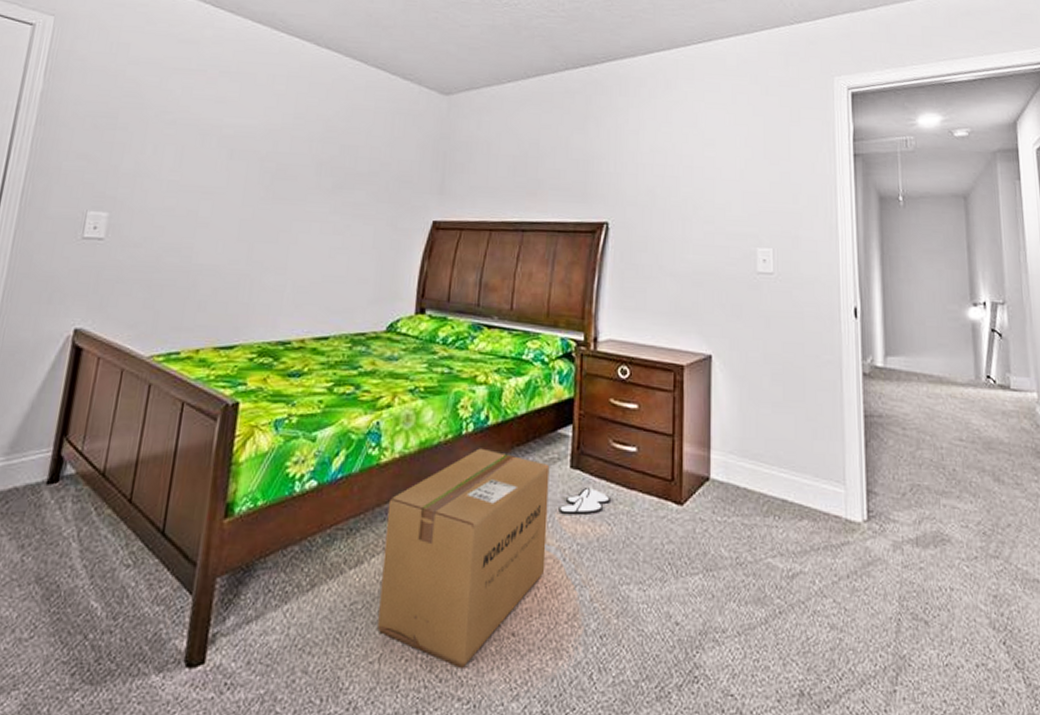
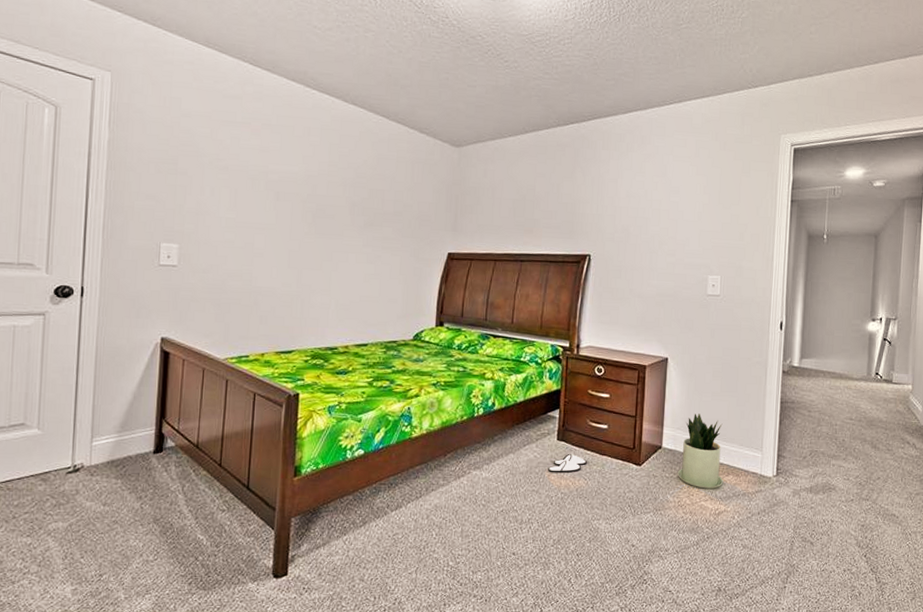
box: present [377,448,550,668] -> none [414,426,542,576]
planter: none [732,431,796,540] -> present [677,413,724,489]

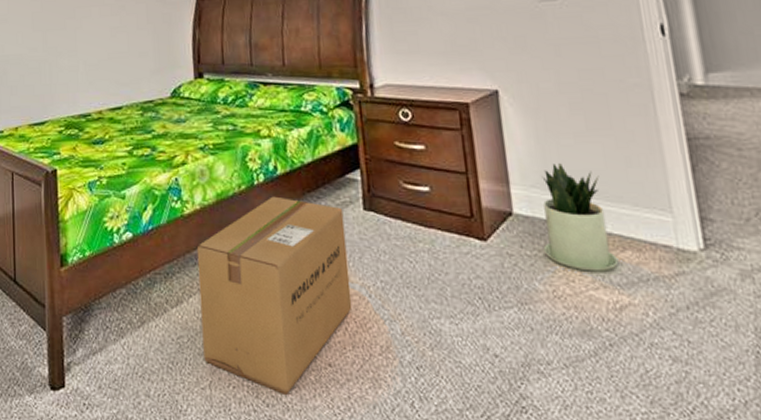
box: none [414,426,542,576] -> present [196,196,353,395]
slippers: present [548,453,587,473] -> none [357,227,409,255]

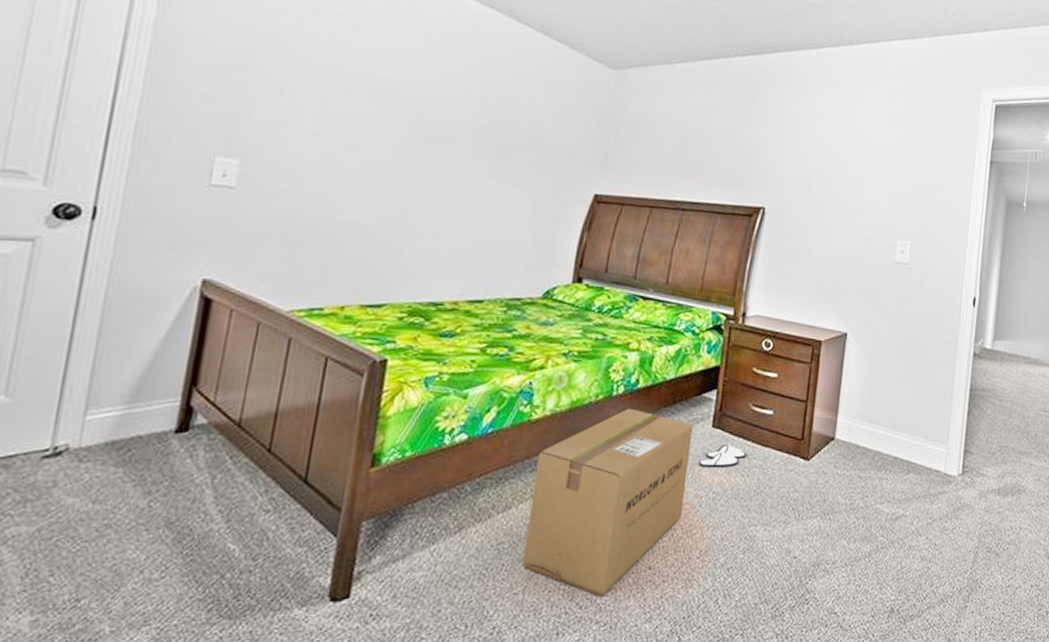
slippers: none [357,227,409,255] -> present [698,443,746,468]
planter: present [542,163,619,272] -> none [851,400,905,490]

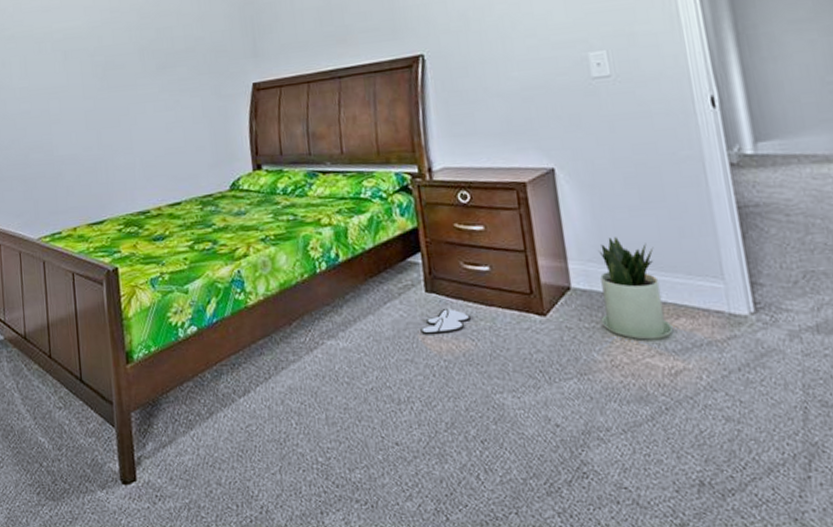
box: present [523,408,693,597] -> none [261,283,417,475]
planter: none [851,400,905,490] -> present [598,237,674,340]

